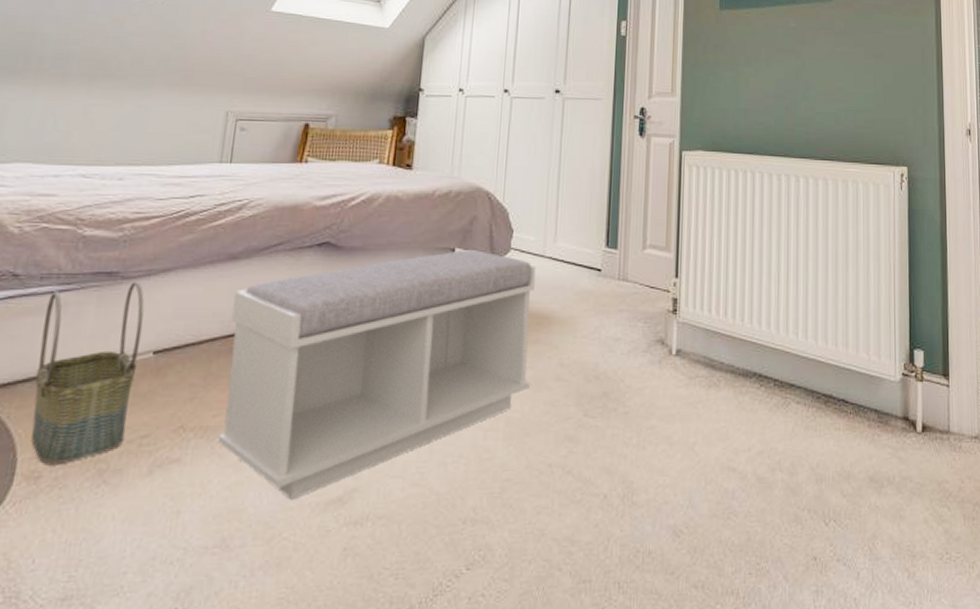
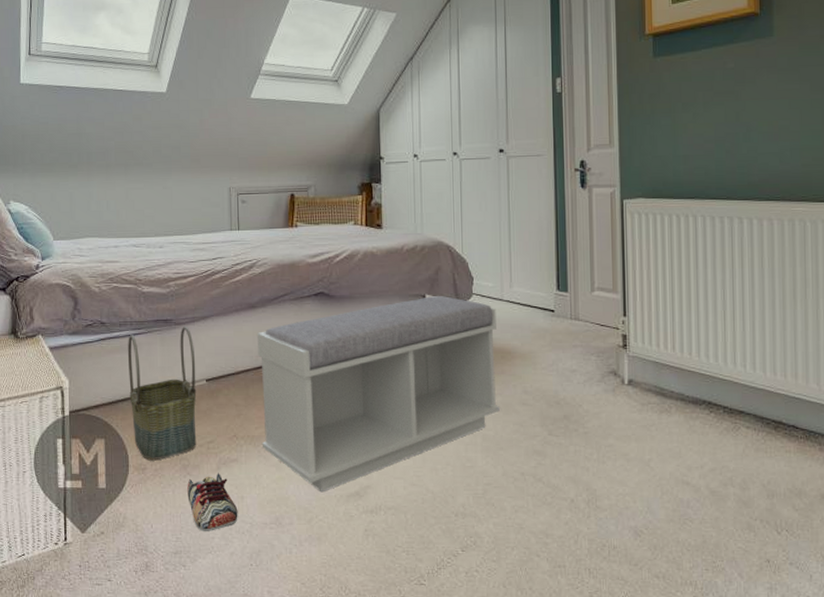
shoe: none [96,478,169,564] -> present [187,472,238,531]

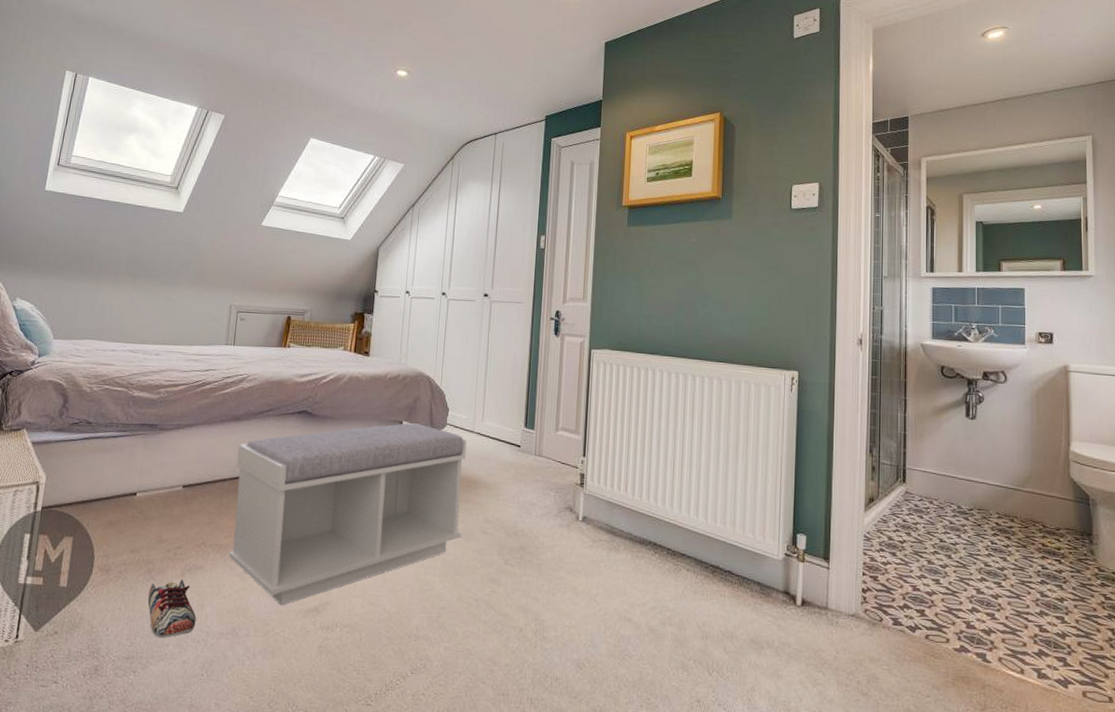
basket: present [128,326,197,461] -> none [102,432,176,563]

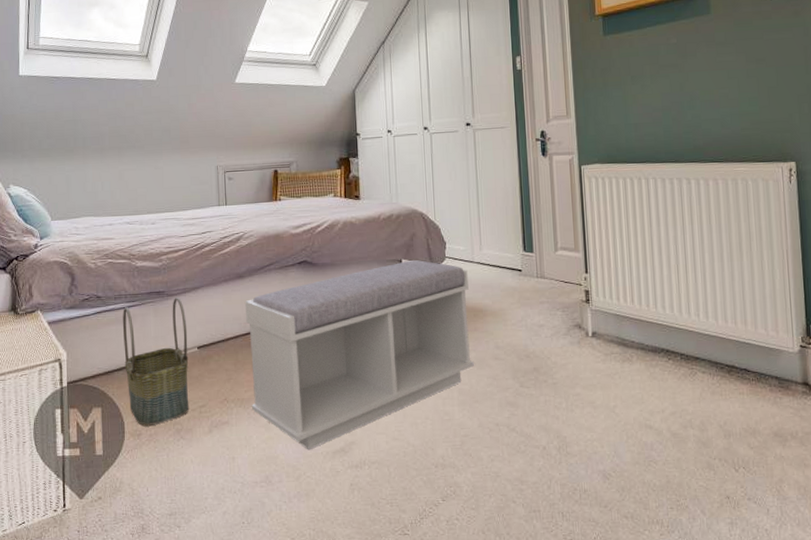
basket: none [102,432,176,563] -> present [123,297,189,427]
shoe: present [147,578,197,638] -> none [181,435,230,492]

